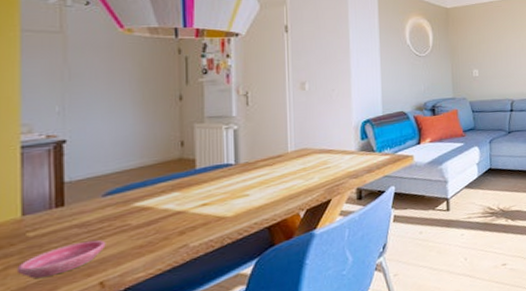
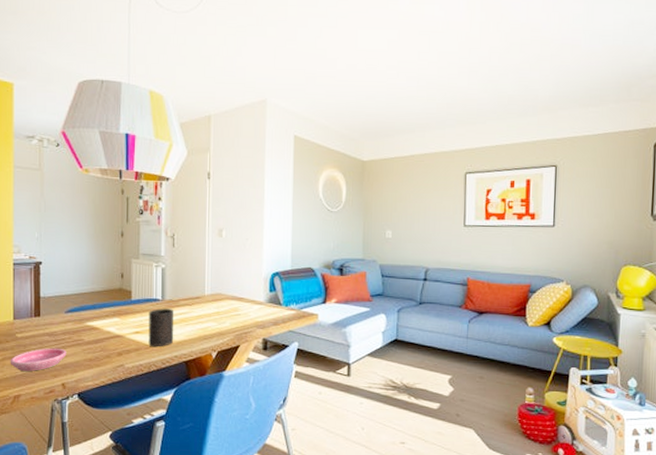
cup: none [219,172,253,218] -> present [148,308,174,347]

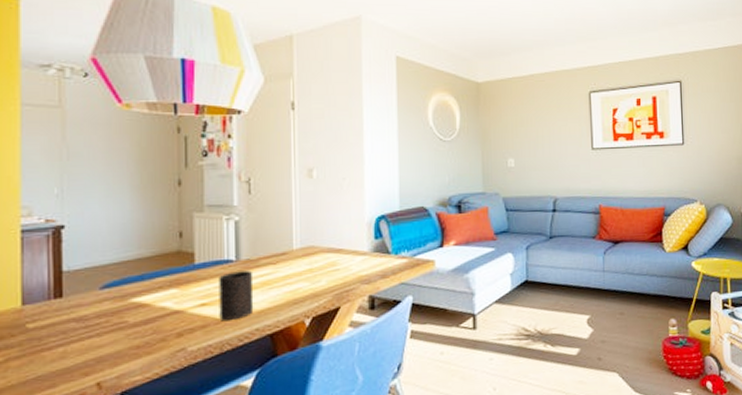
saucer: present [10,348,67,371] -> none [16,336,103,373]

